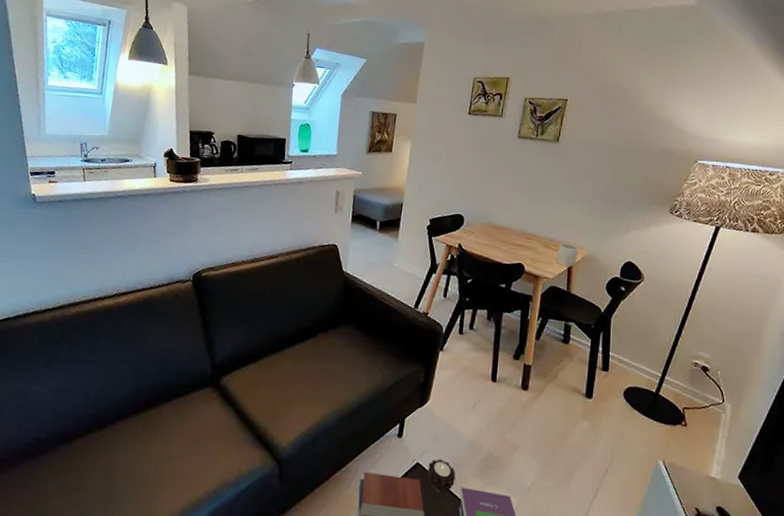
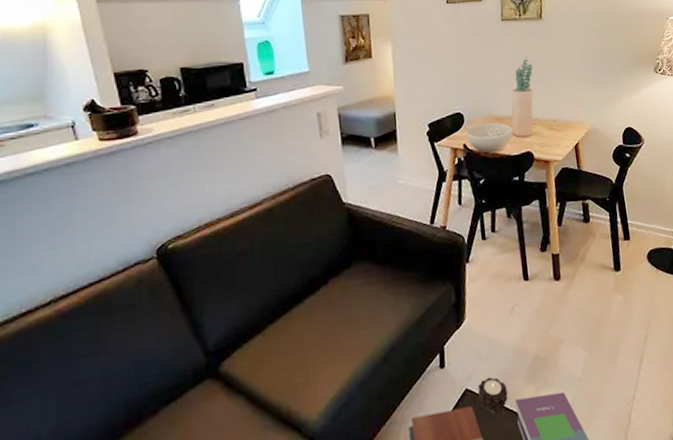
bowl: none [462,228,509,258] -> present [465,122,513,153]
vase: none [507,175,541,250] -> present [511,57,534,138]
mug: present [556,243,578,268] -> none [561,121,582,146]

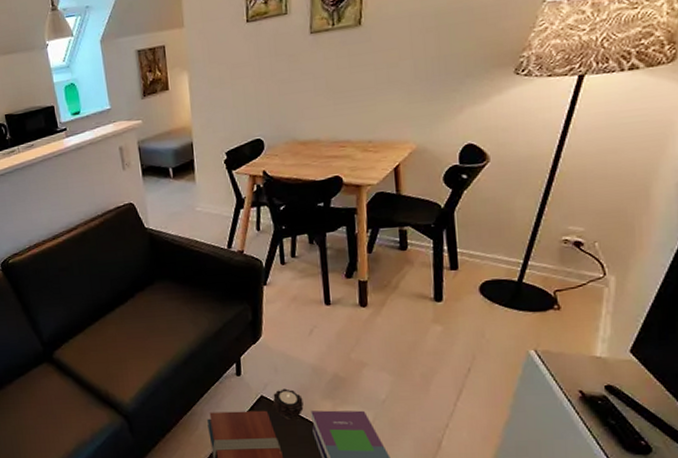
bowl: present [465,122,513,153] -> none [265,147,319,180]
vase: present [511,57,534,138] -> none [317,72,347,162]

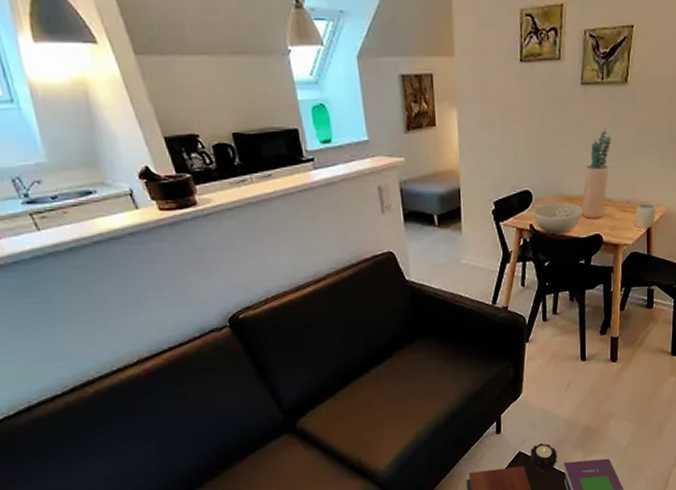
bowl: none [265,147,319,180] -> present [533,202,583,235]
vase: none [317,72,347,162] -> present [582,128,612,220]
mug: none [378,140,404,168] -> present [634,202,656,229]

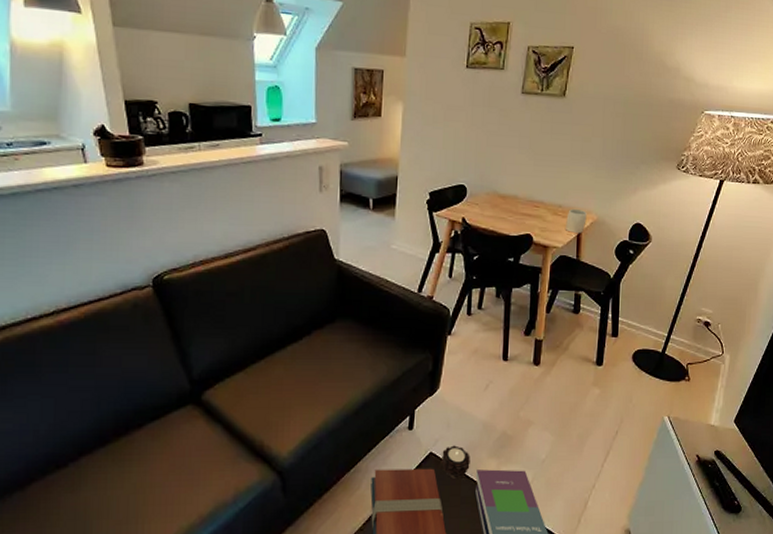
bowl: present [533,202,583,235] -> none [466,198,516,231]
vase: present [582,128,612,220] -> none [514,135,547,220]

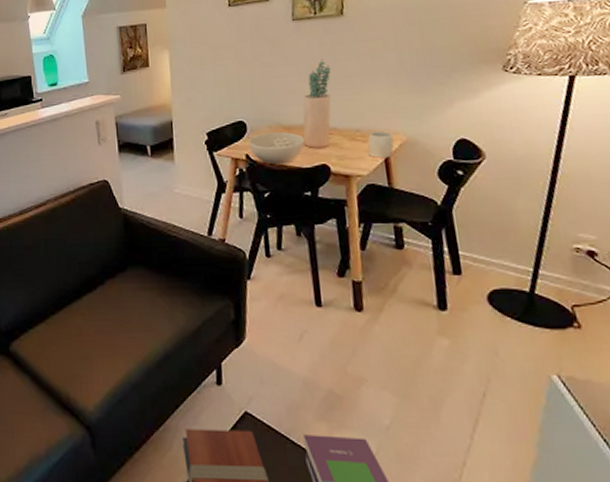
candle: present [441,445,470,479] -> none [259,404,295,444]
bowl: none [466,198,516,231] -> present [248,131,305,165]
vase: none [514,135,547,220] -> present [303,59,331,149]

